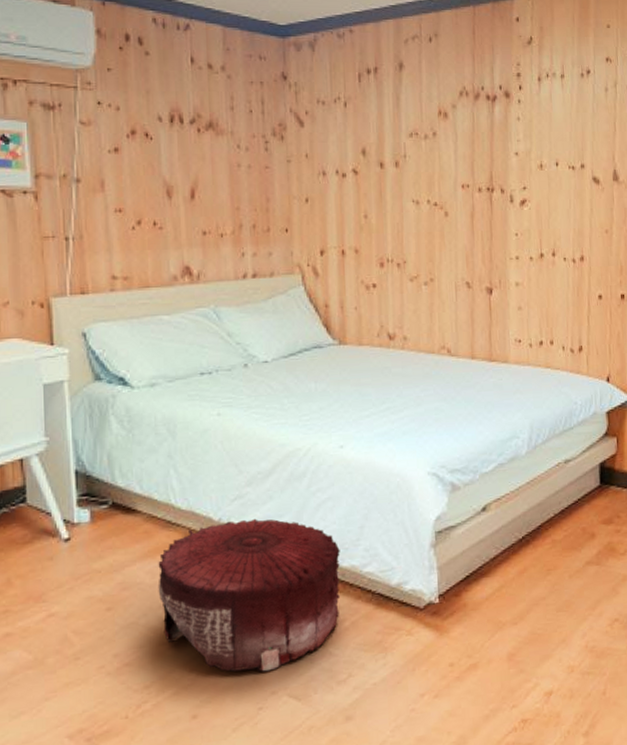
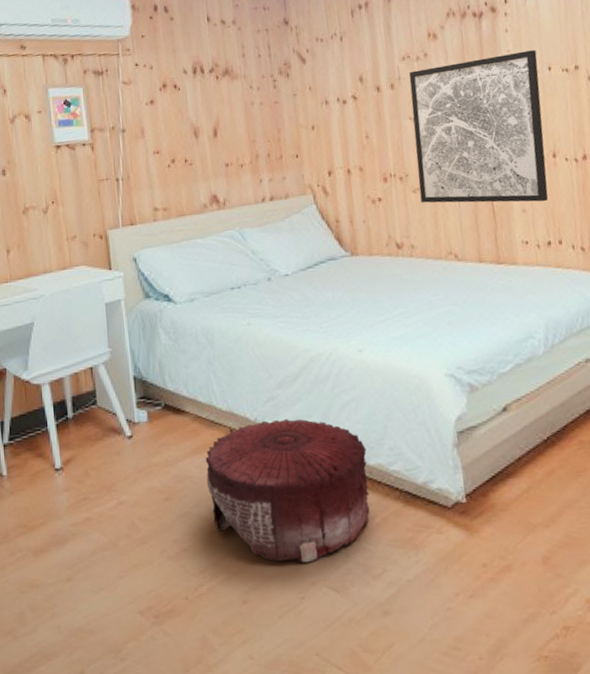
wall art: none [415,143,546,301] -> present [409,50,549,203]

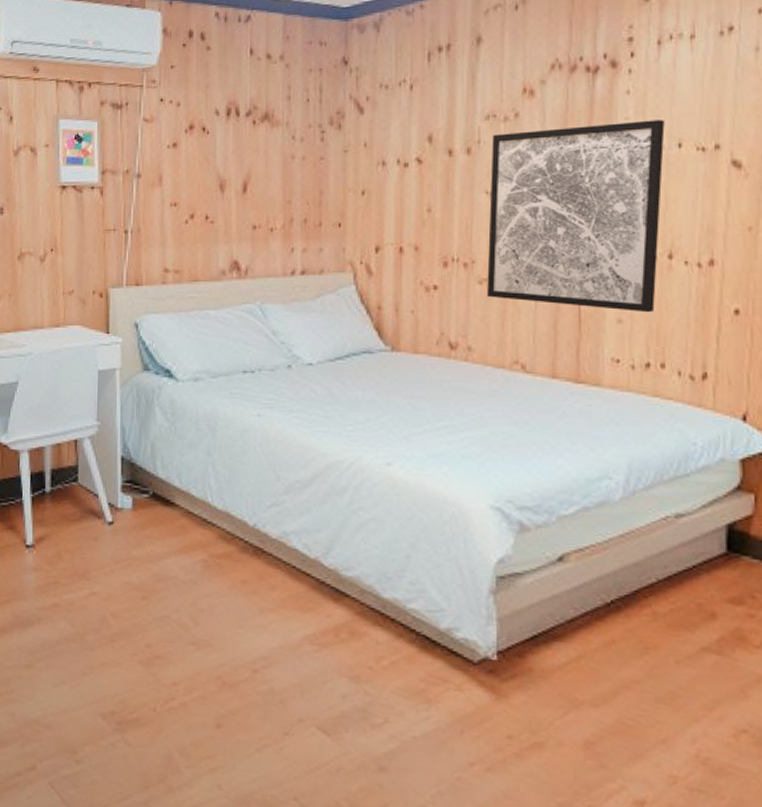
pouf: present [205,418,370,563] -> none [190,528,382,696]

